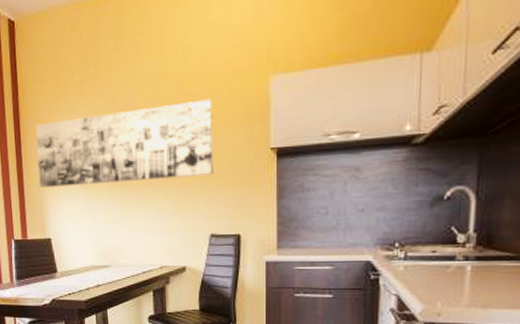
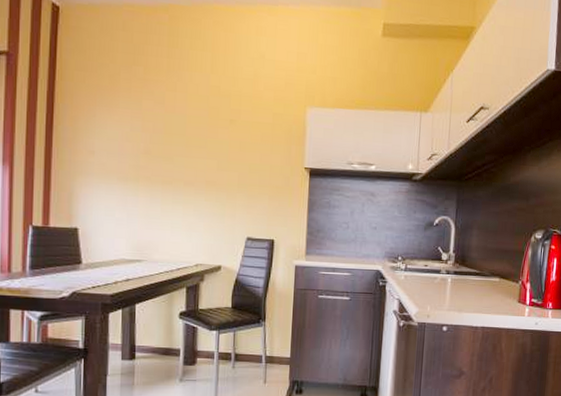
wall art: present [35,99,213,189] -> none [69,111,257,184]

